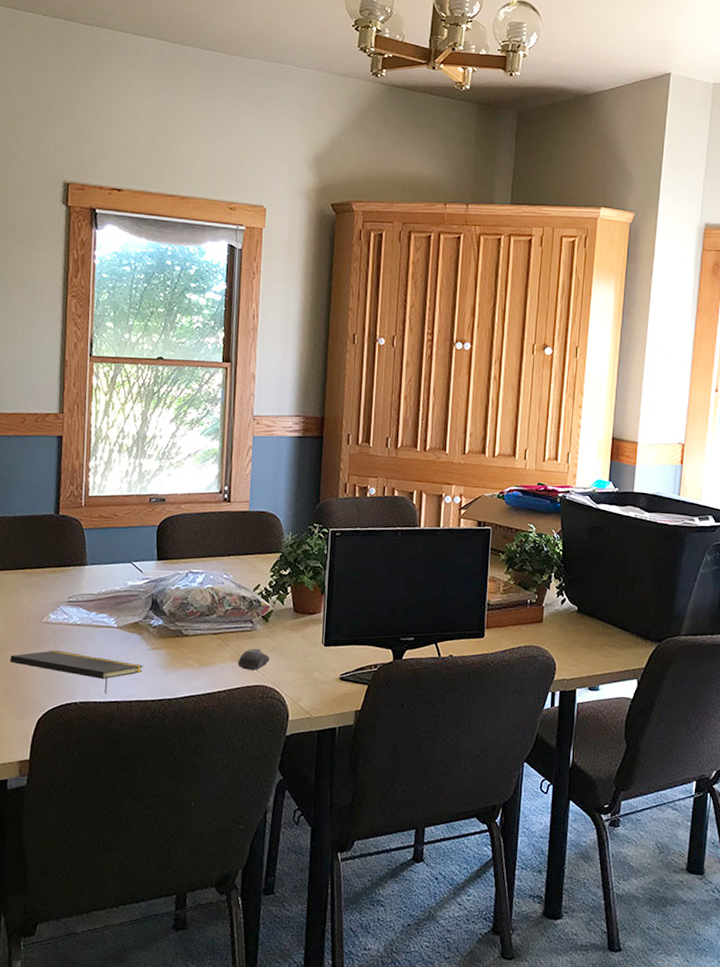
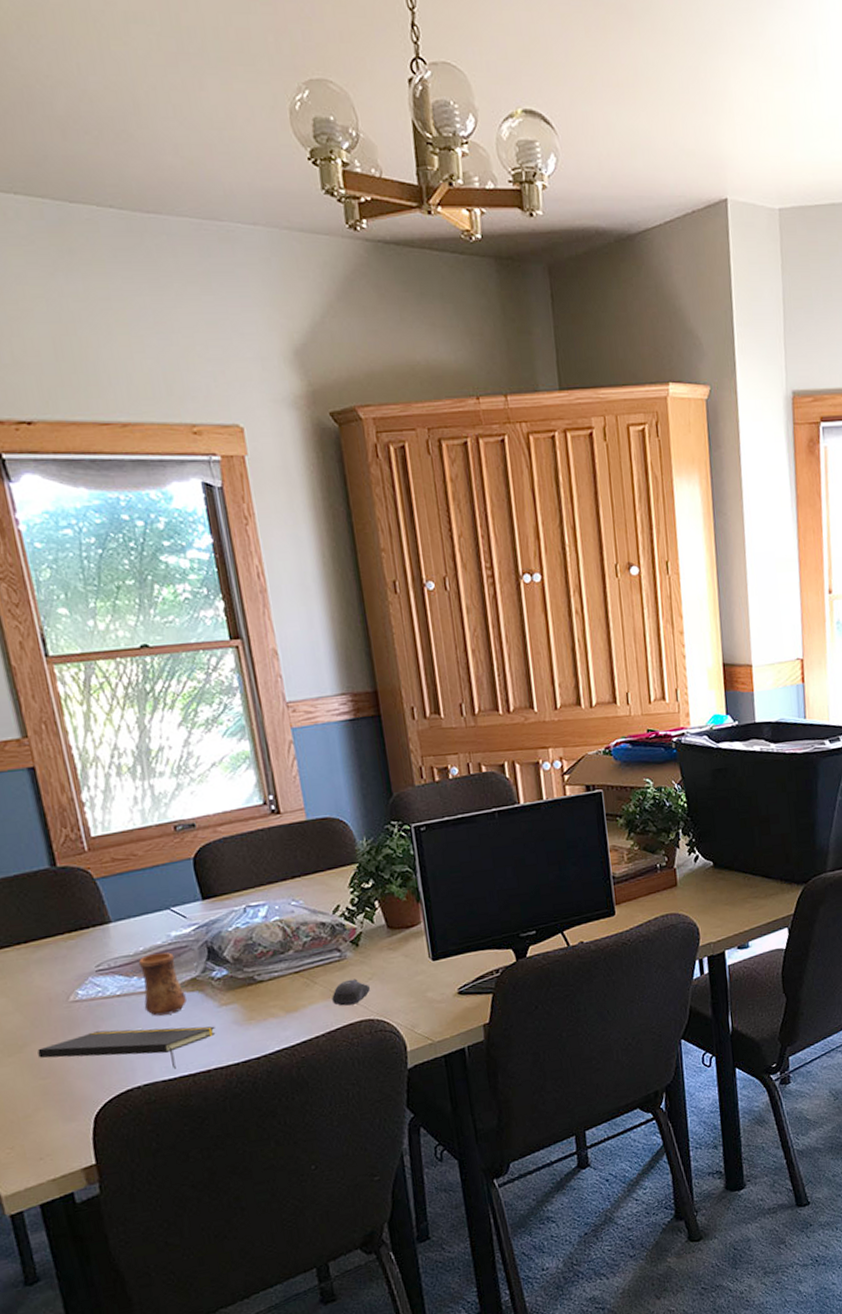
cup: none [95,596,128,648] -> present [138,952,187,1016]

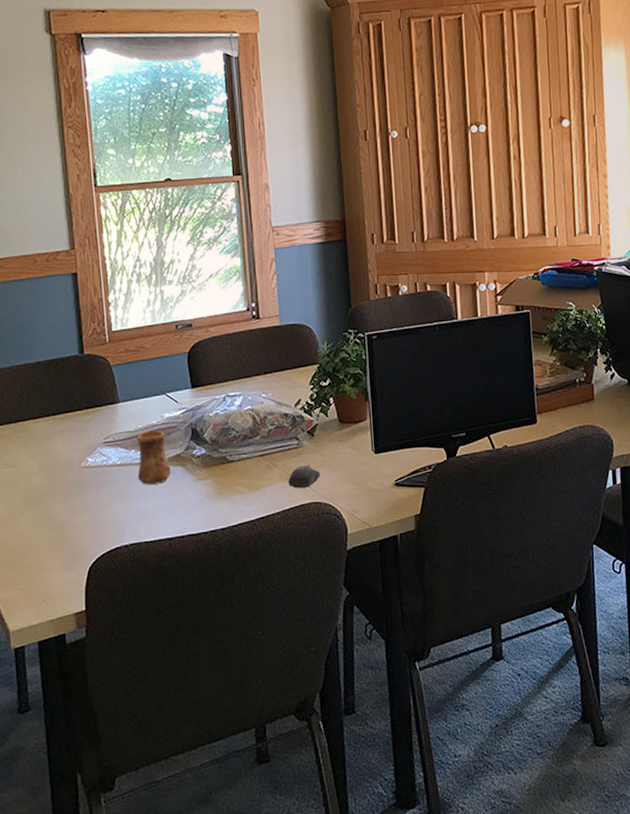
notepad: present [37,1026,216,1069] -> none [52,494,192,533]

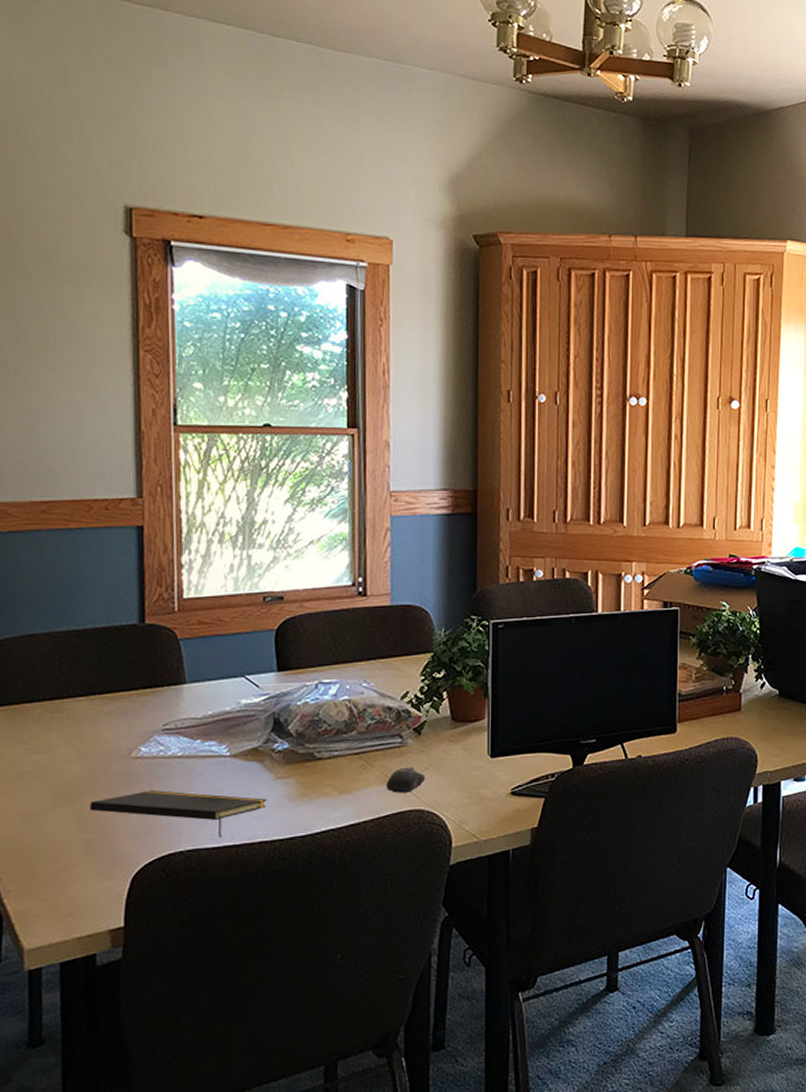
notepad: none [52,494,192,533] -> present [90,790,267,838]
cup: present [137,431,171,485] -> none [202,719,244,782]

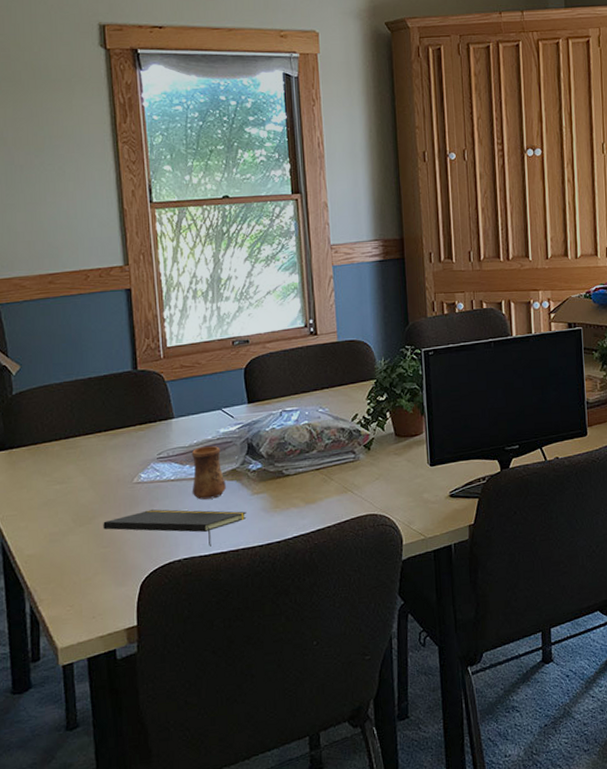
cup: none [202,719,244,782] -> present [191,446,226,500]
computer mouse: present [386,767,426,793] -> none [344,478,377,501]

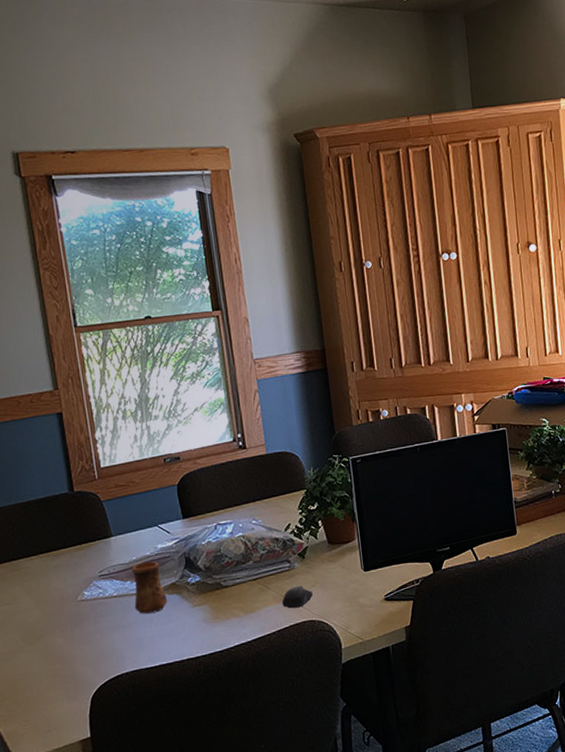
notepad: present [103,509,247,547] -> none [51,623,189,659]
computer mouse: none [344,478,377,501] -> present [282,585,314,609]

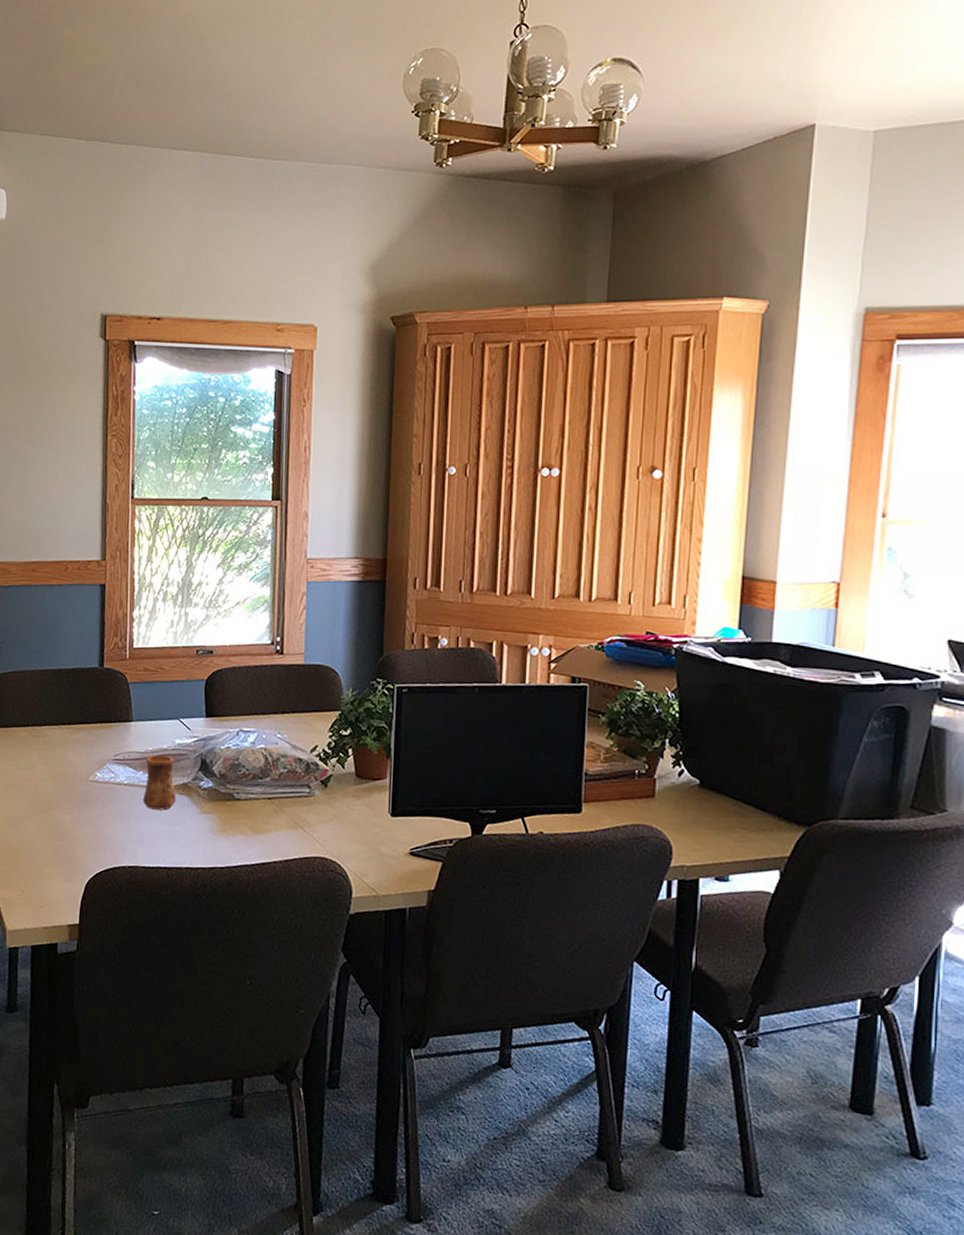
computer mouse: present [282,585,314,609] -> none [295,816,331,840]

